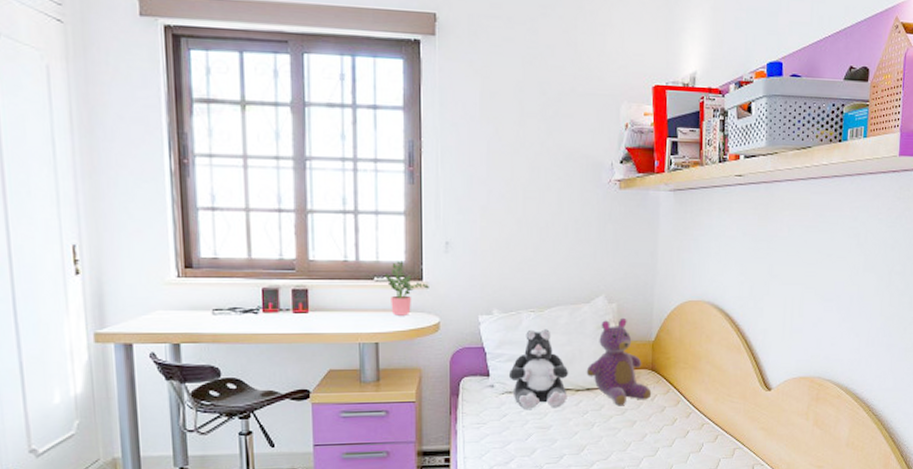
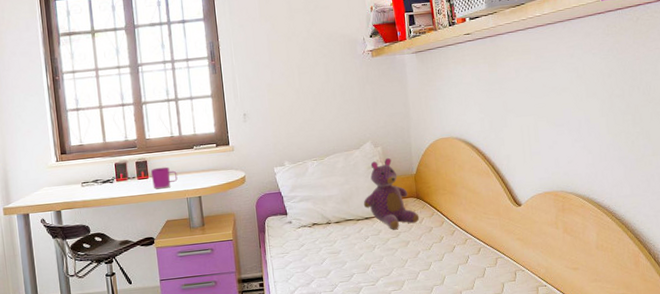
mug: none [311,300,349,328] -> present [150,167,178,190]
potted plant: present [384,261,429,316] -> none [201,132,235,174]
plush toy: present [508,329,569,409] -> none [302,173,351,239]

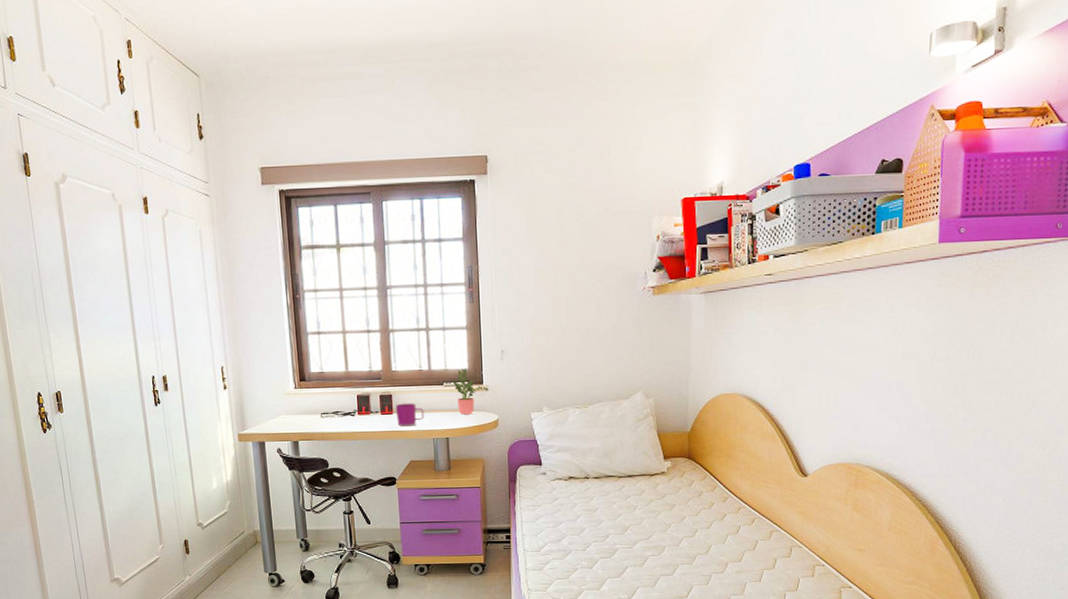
potted plant: none [201,132,235,174] -> present [451,368,489,415]
teddy bear: present [363,157,420,229] -> none [627,411,689,490]

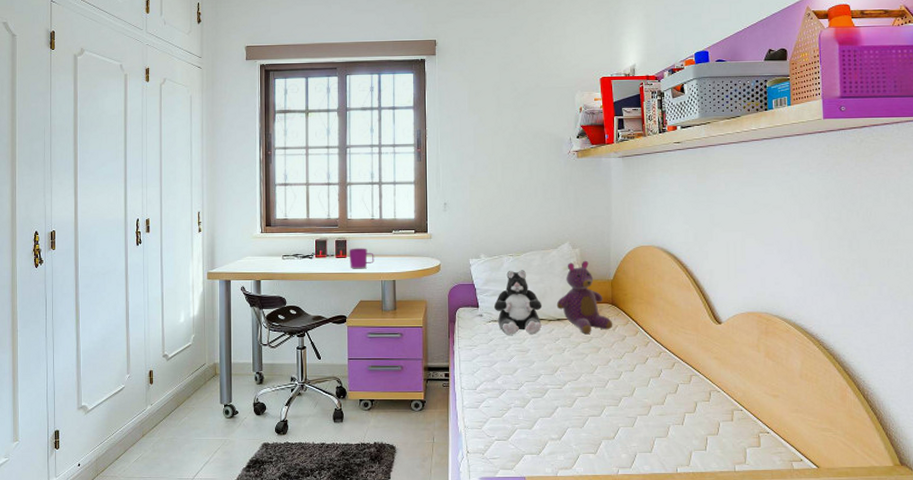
potted plant: present [451,368,489,415] -> none [400,218,432,260]
plush toy: none [558,423,612,494] -> present [493,270,542,335]
teddy bear: none [627,411,689,490] -> present [556,260,613,334]

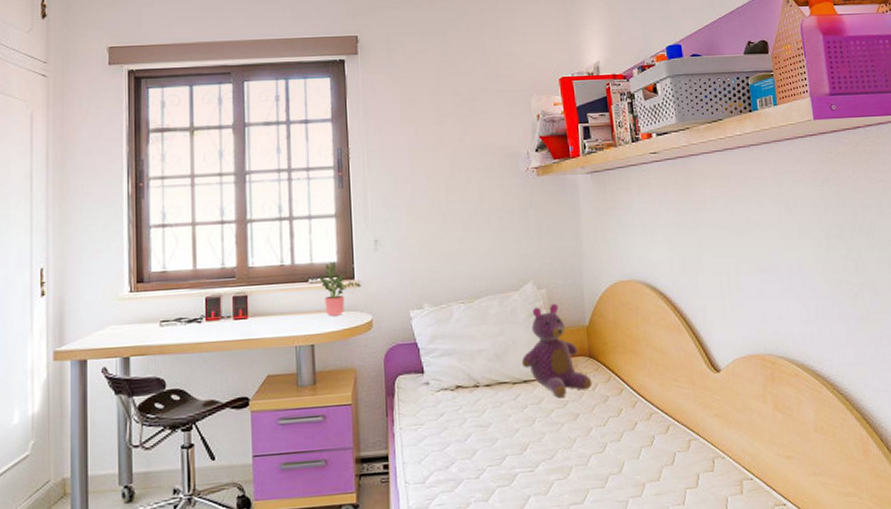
mug: present [349,248,374,269] -> none [251,304,286,334]
potted plant: none [400,218,432,260] -> present [318,261,361,316]
plush toy: present [493,270,542,335] -> none [442,320,505,407]

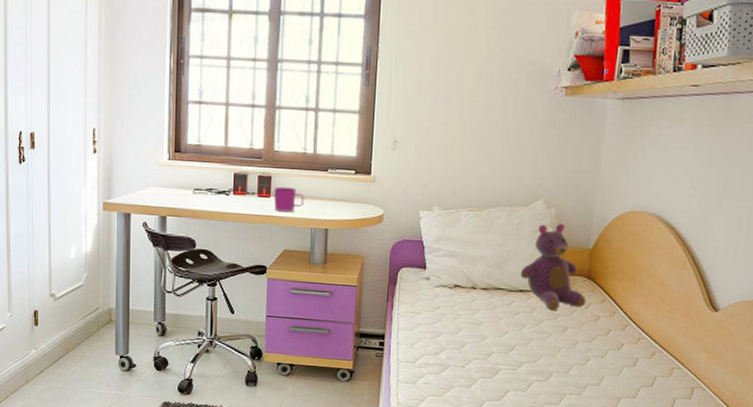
mug: none [251,304,286,334] -> present [273,186,304,213]
potted plant: present [318,261,361,316] -> none [337,155,376,206]

